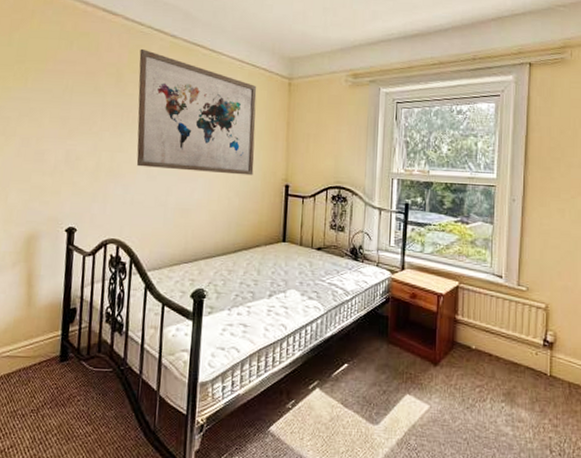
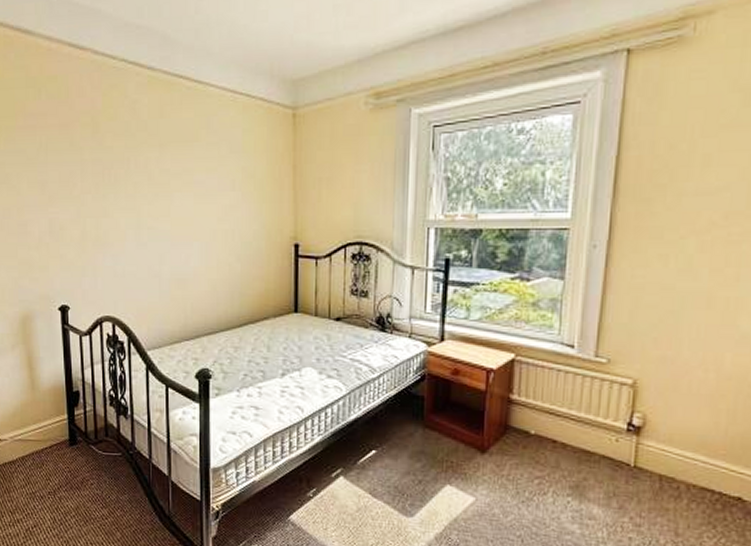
wall art: present [136,48,257,176] -> none [115,88,256,235]

